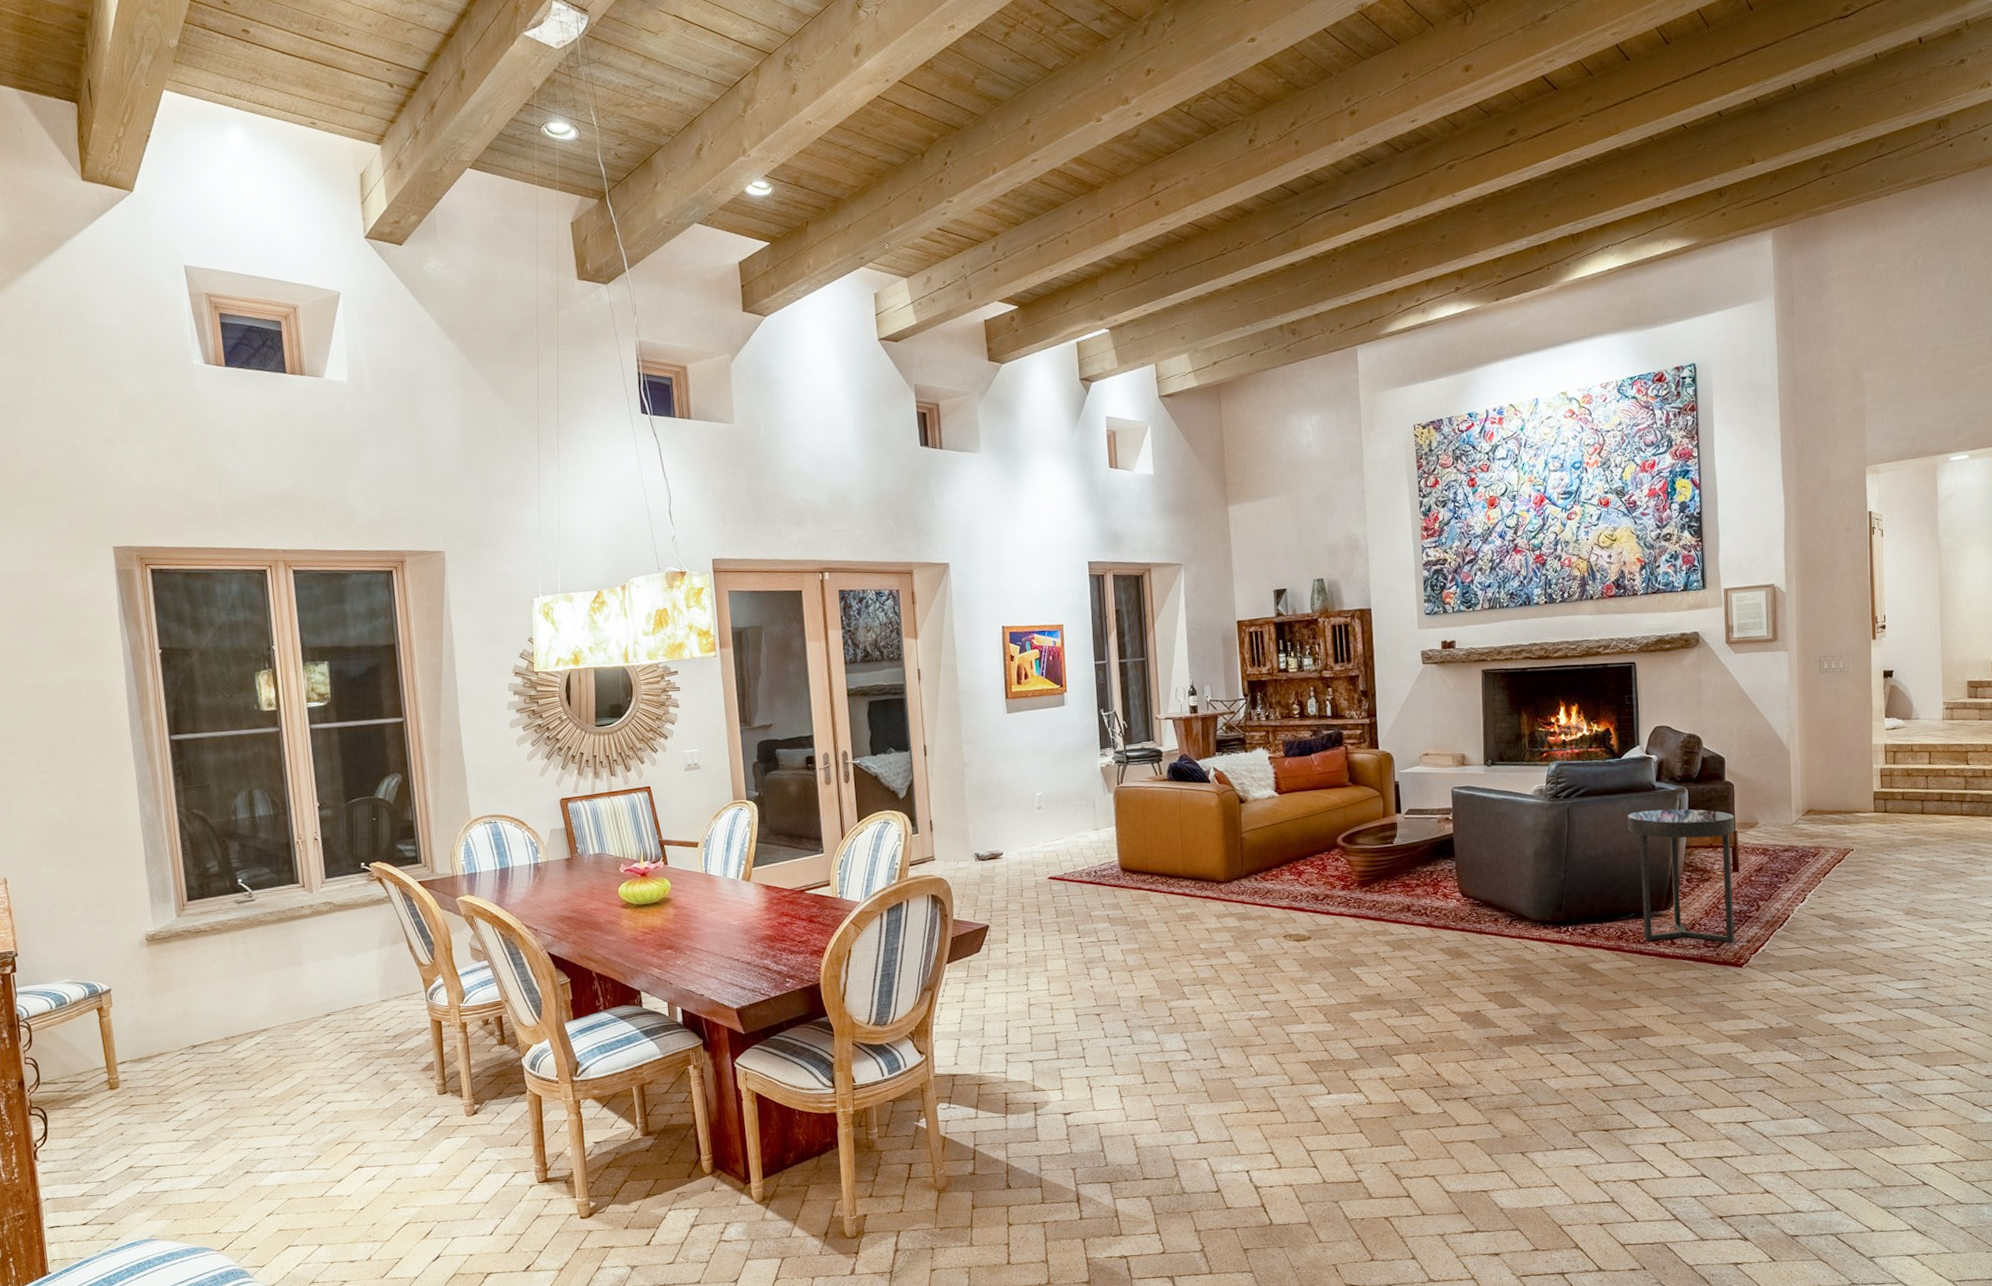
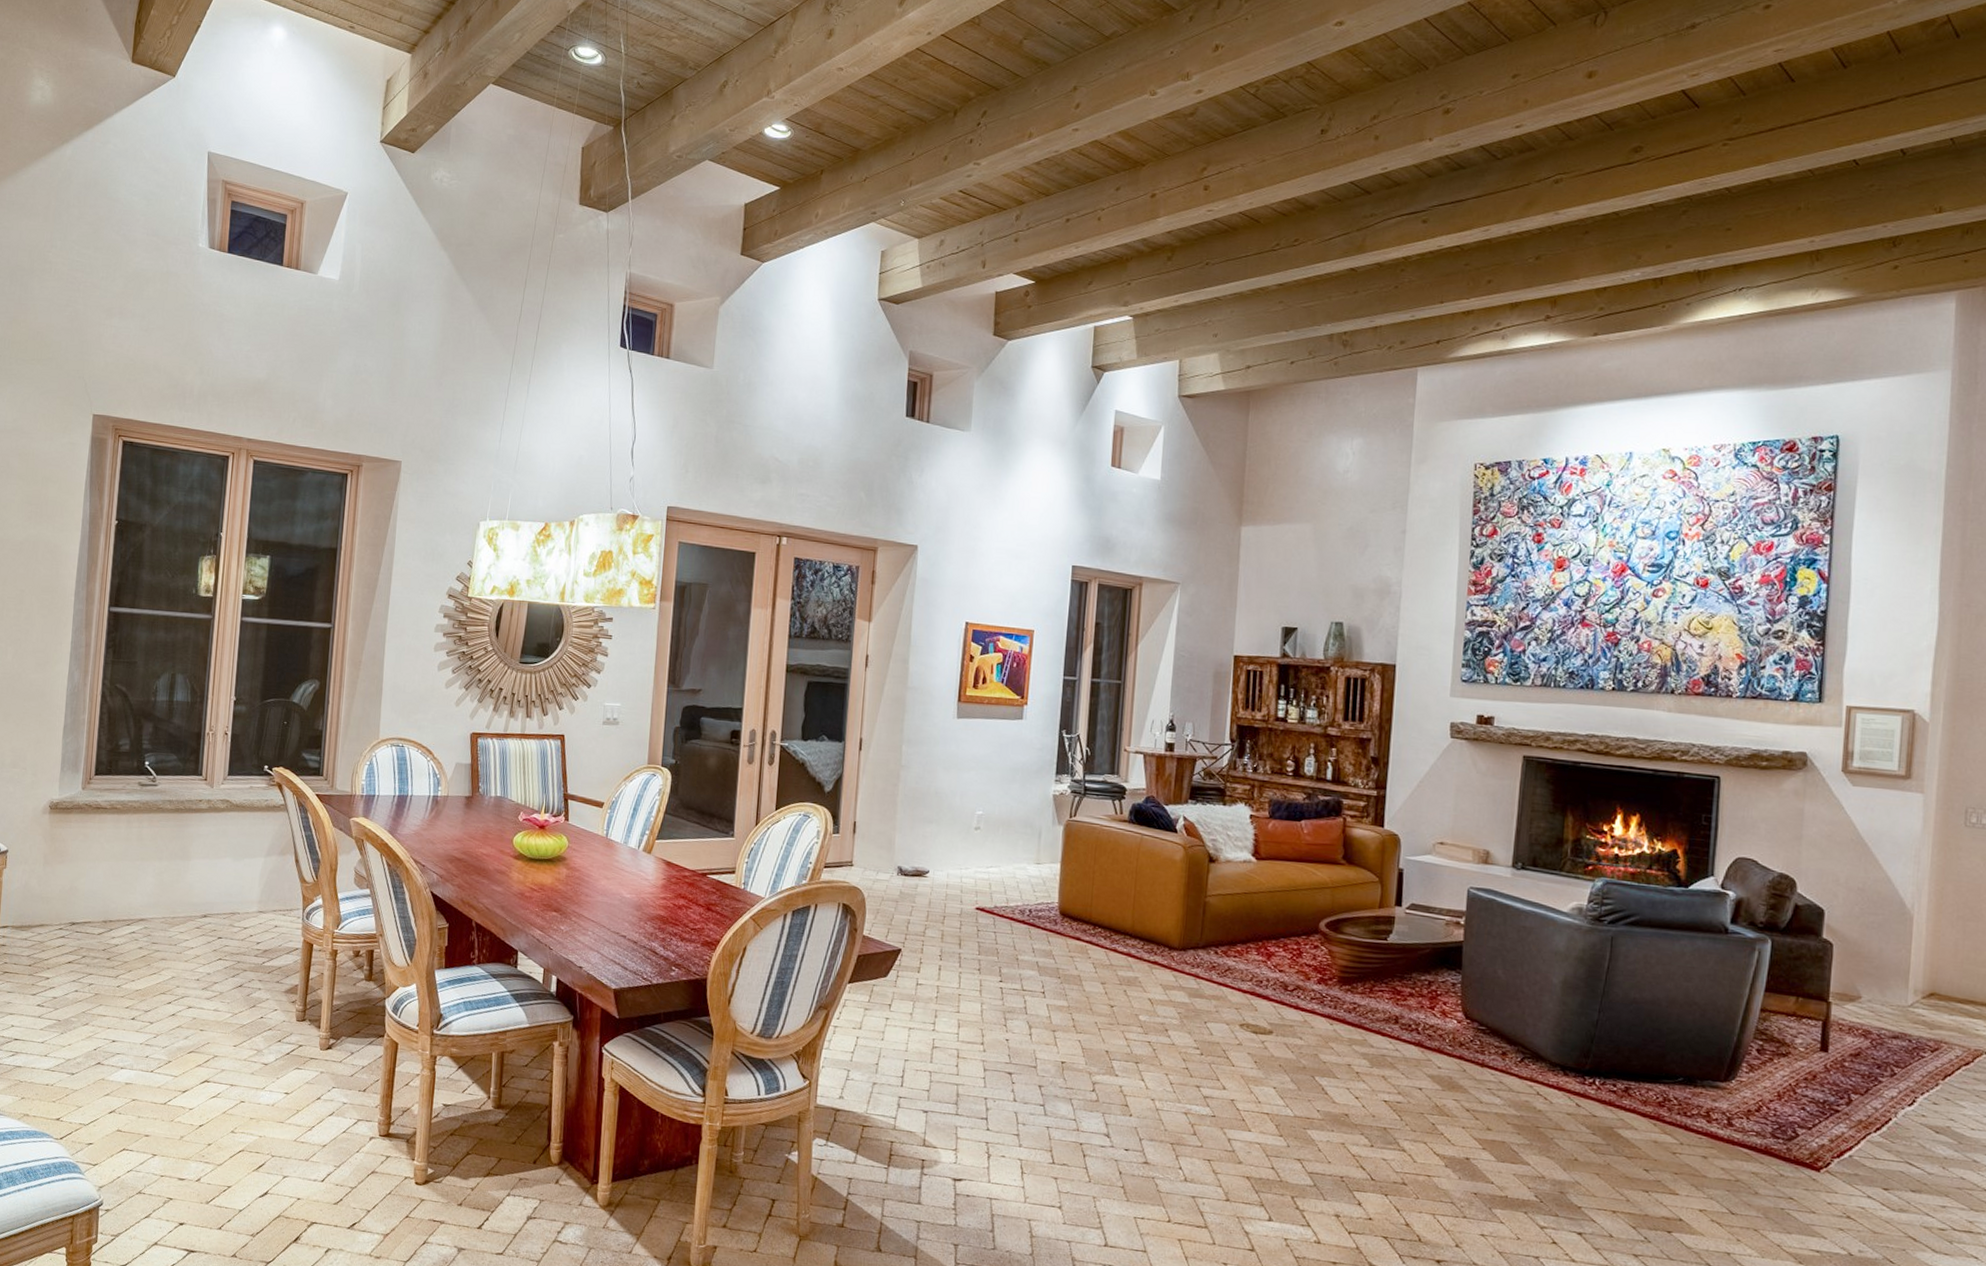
side table: present [1627,809,1735,943] -> none [1687,955,1829,1139]

